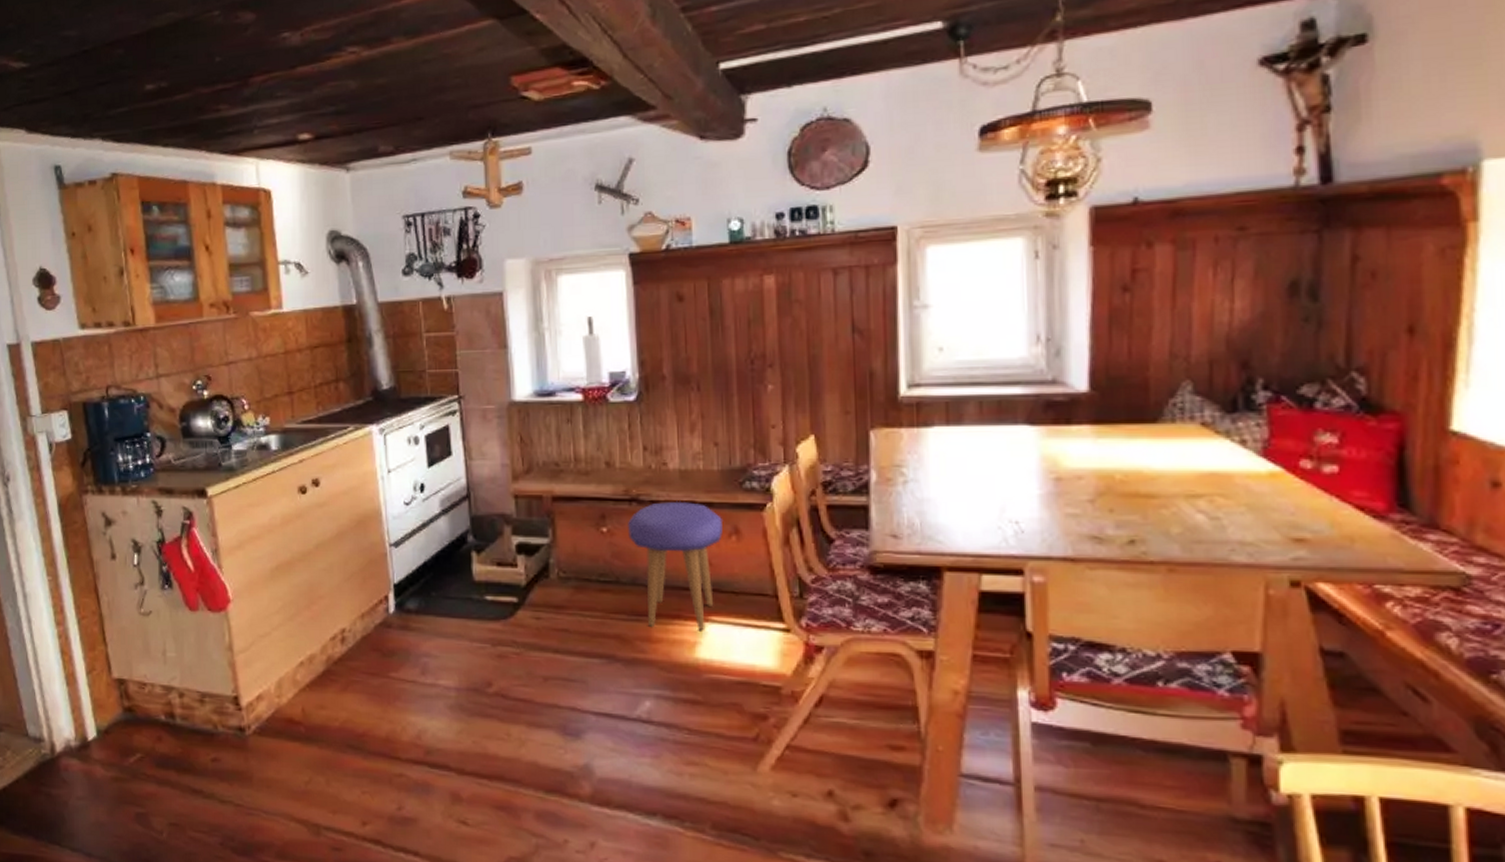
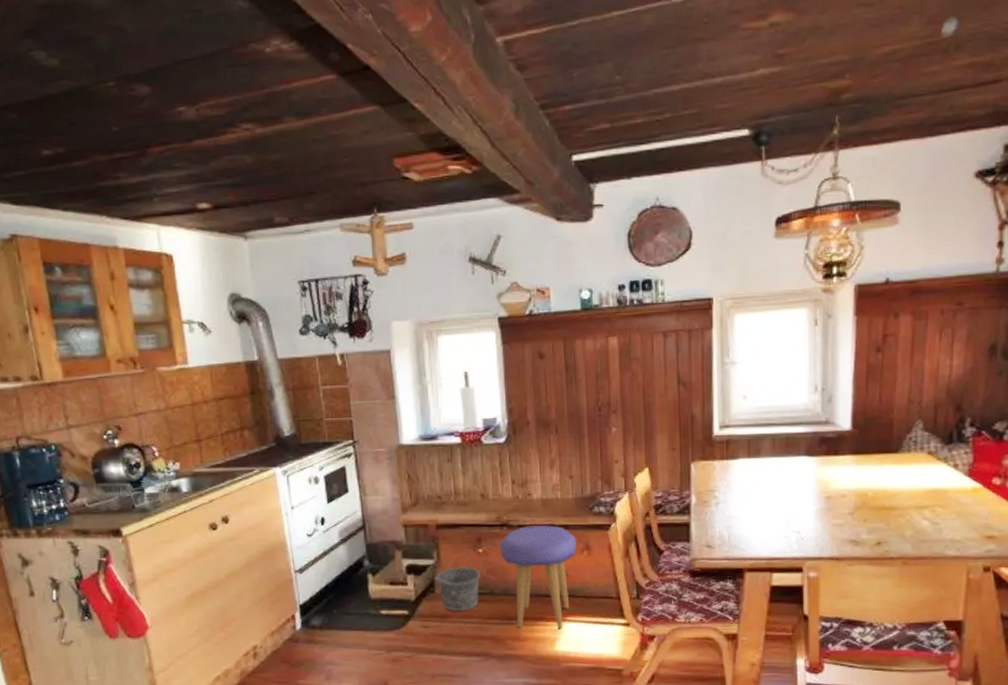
bucket: none [551,531,606,602] -> present [436,552,482,611]

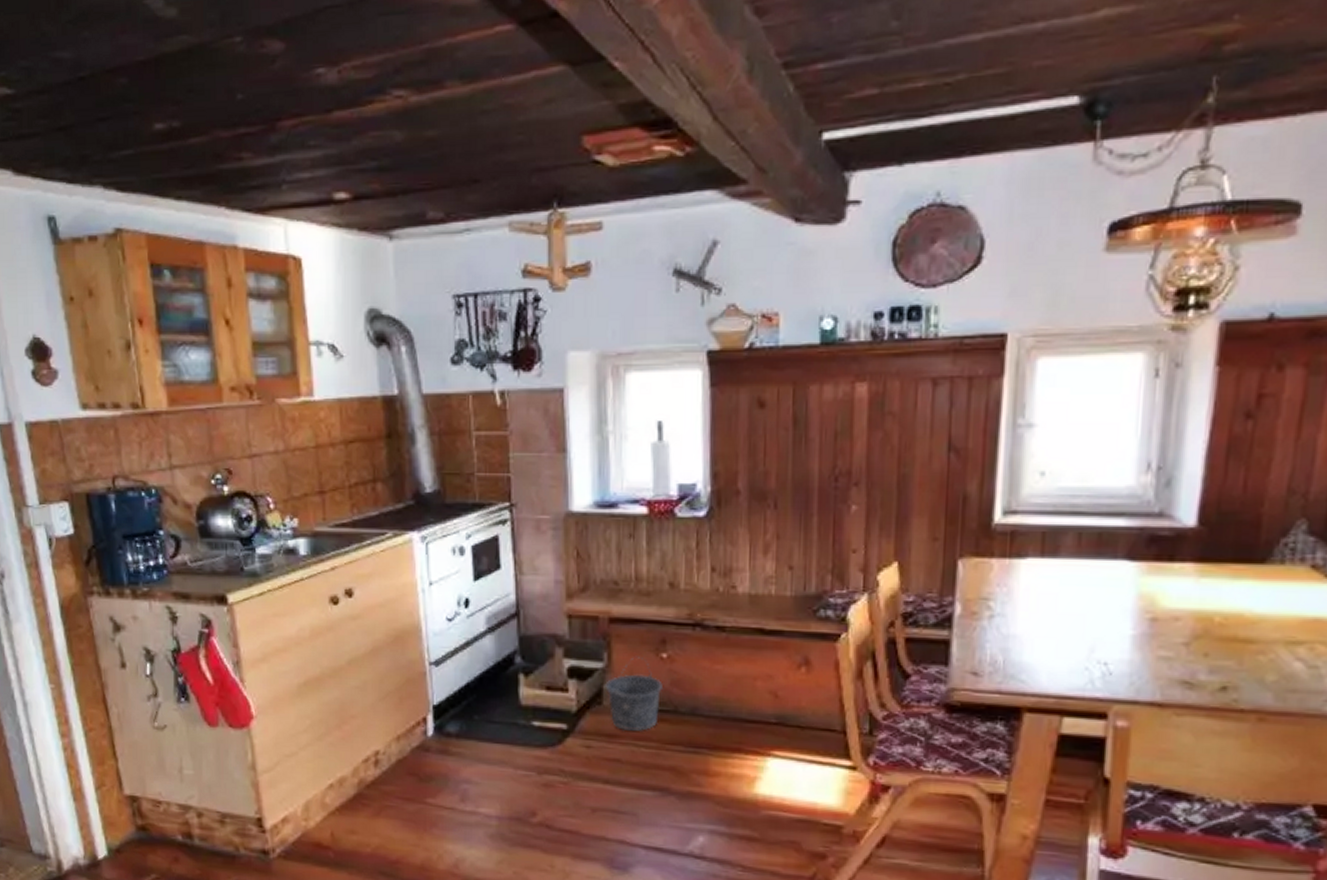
stool: present [499,524,577,629] -> none [689,627,792,766]

